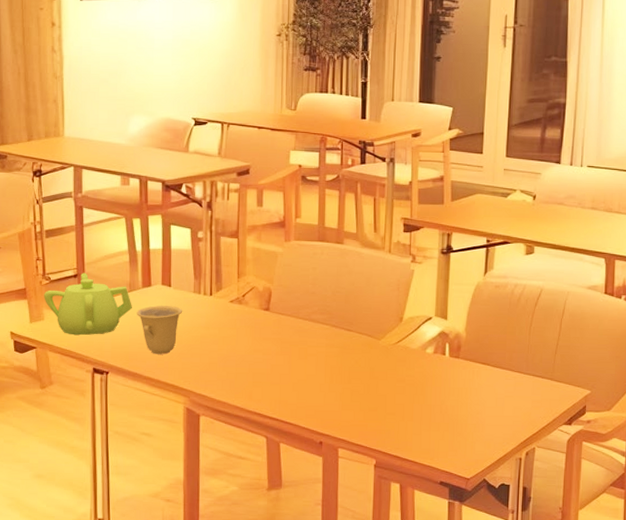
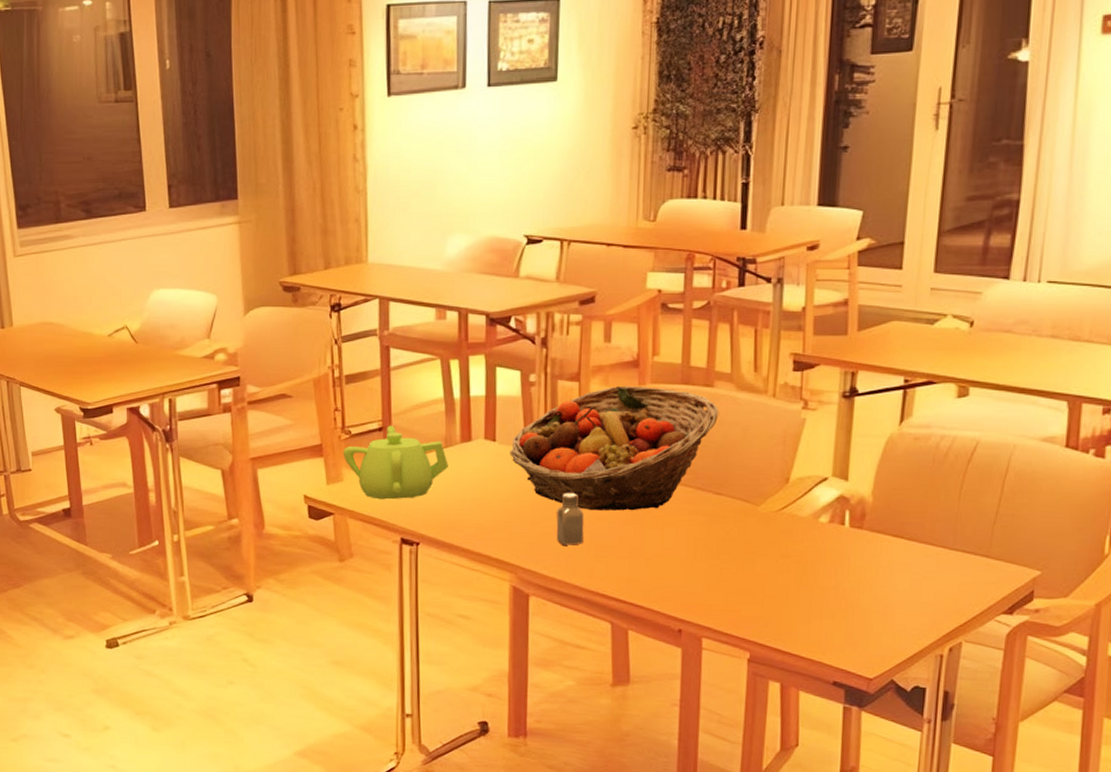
cup: present [136,305,183,355] -> none [453,464,510,523]
fruit basket: none [182,241,348,345] -> present [509,385,720,511]
saltshaker: none [221,330,244,373] -> present [556,493,584,545]

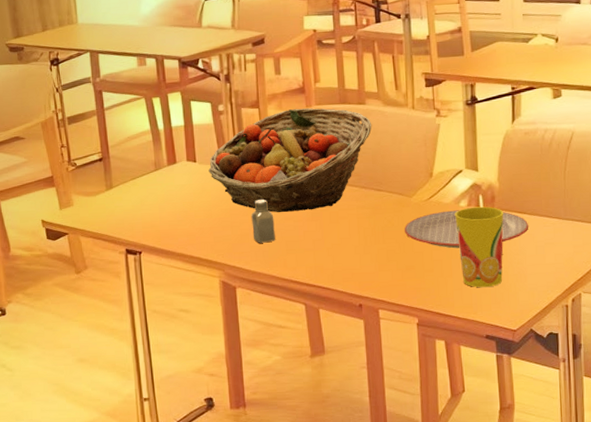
teapot: present [343,425,448,500] -> none [71,155,159,219]
plate: none [746,526,906,573] -> present [405,210,529,249]
cup: none [811,524,875,624] -> present [455,206,504,288]

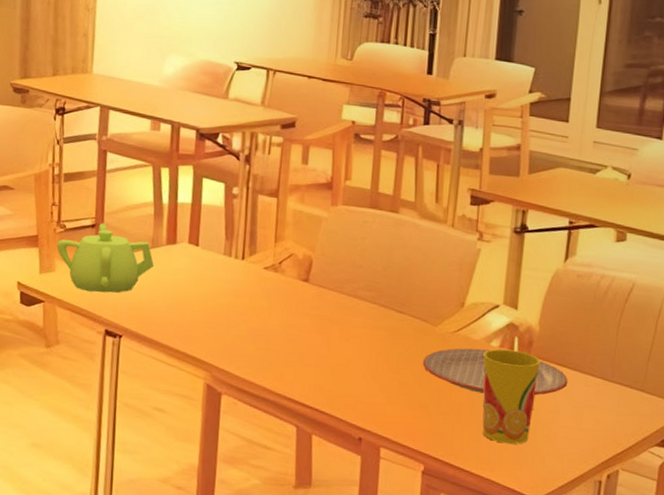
teapot: none [71,155,159,219] -> present [57,223,154,293]
fruit basket: present [208,108,372,212] -> none [210,204,403,322]
saltshaker: present [251,199,275,243] -> none [249,300,277,350]

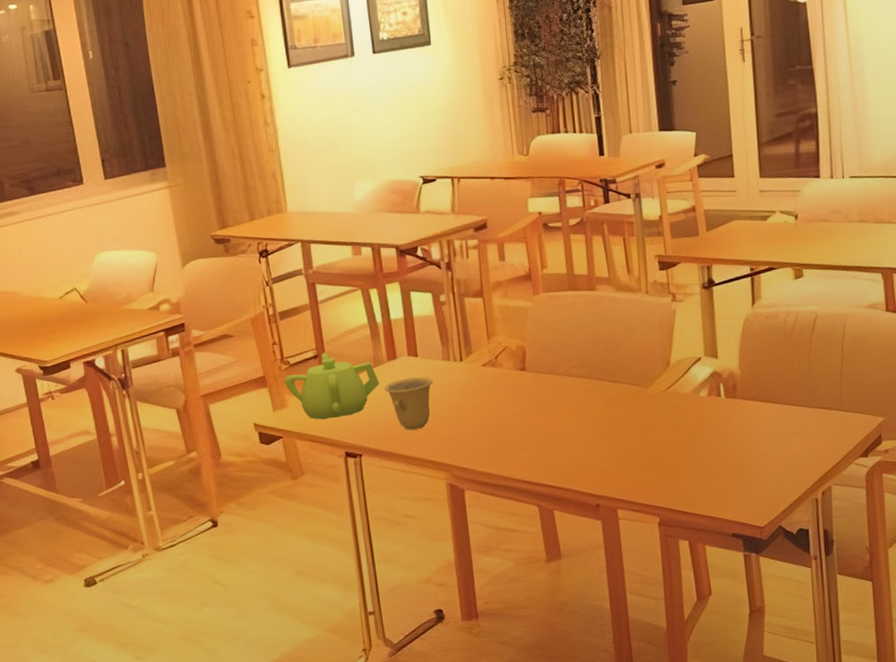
cup: none [158,265,210,322] -> present [384,377,434,430]
plate: present [423,348,569,396] -> none [642,400,774,442]
cup: present [482,348,541,444] -> none [695,395,748,483]

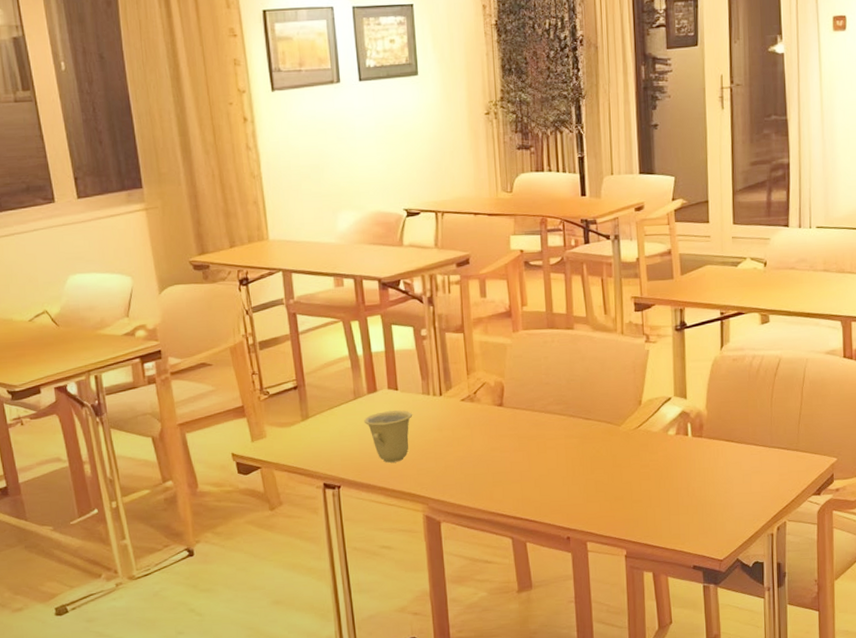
teapot: present [284,352,379,420] -> none [263,383,359,451]

